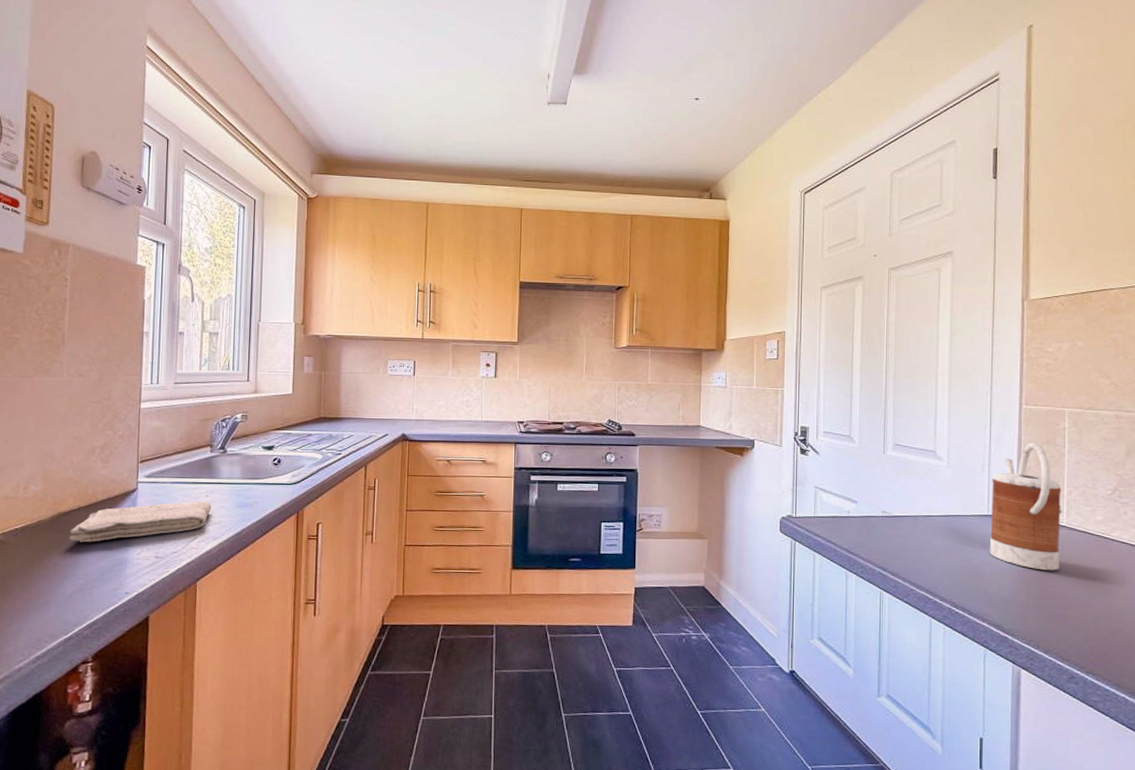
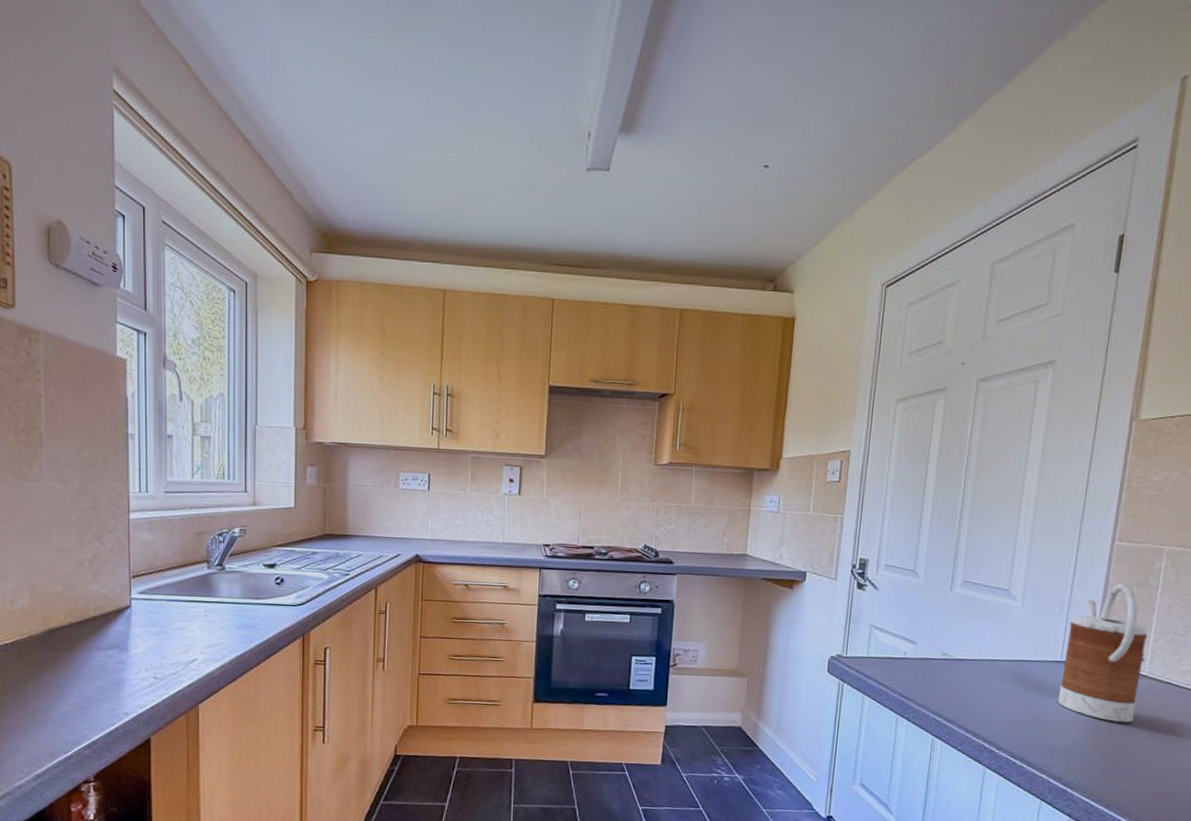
washcloth: present [69,501,211,543] -> none [62,621,211,661]

